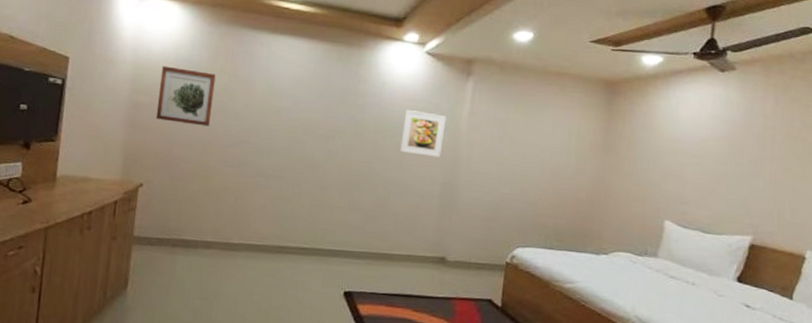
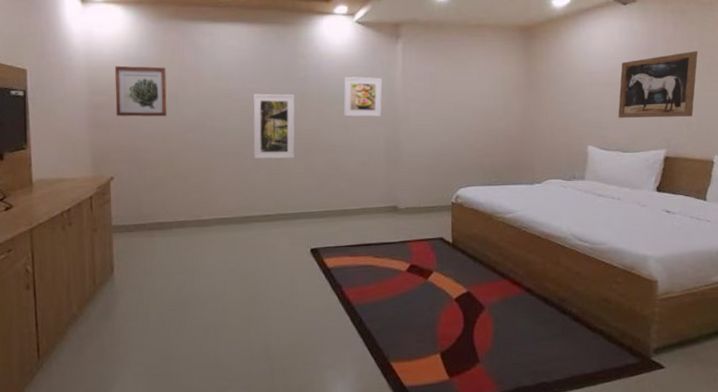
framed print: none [296,115,350,191] -> present [253,93,295,159]
wall art: none [702,131,800,203] -> present [618,51,698,118]

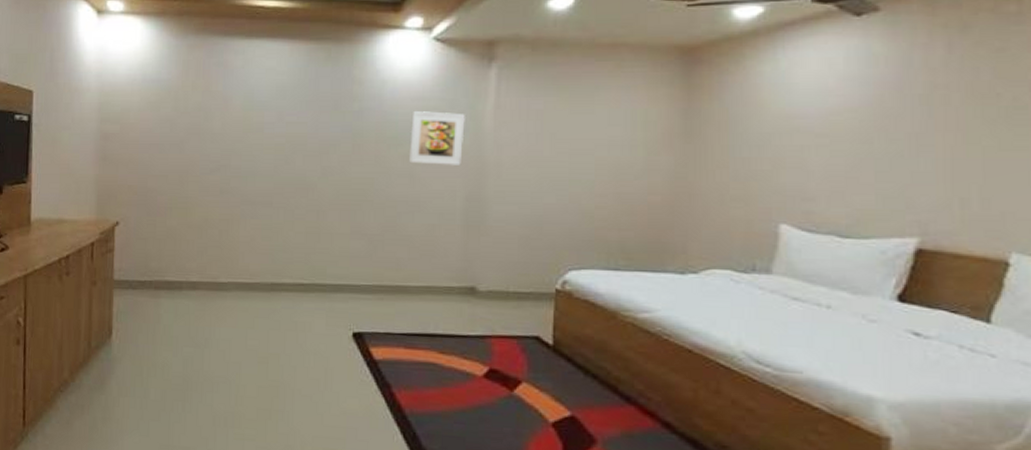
wall art: present [114,65,167,117] -> none [126,89,188,153]
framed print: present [253,93,295,159] -> none [288,129,345,214]
wall art: present [618,51,698,118] -> none [835,88,990,189]

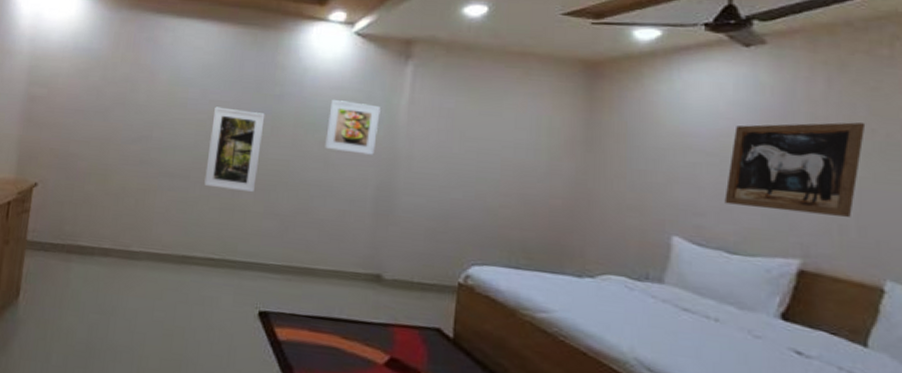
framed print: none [288,129,345,214] -> present [204,106,265,193]
wall art: none [835,88,990,189] -> present [724,122,866,217]

